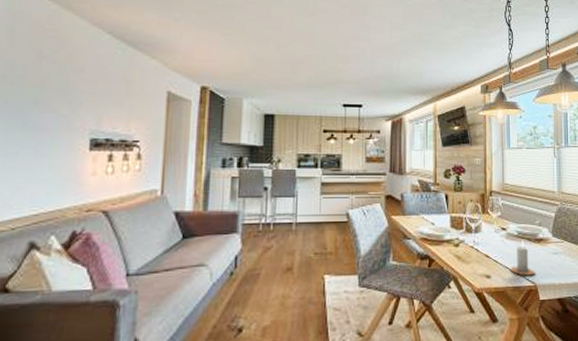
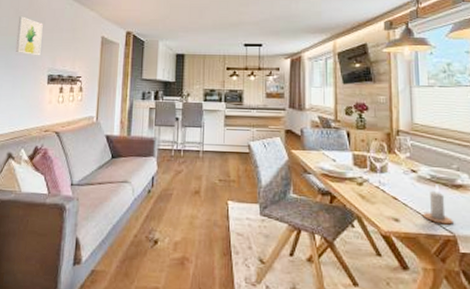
wall art: none [38,60,81,114] -> present [15,15,43,56]

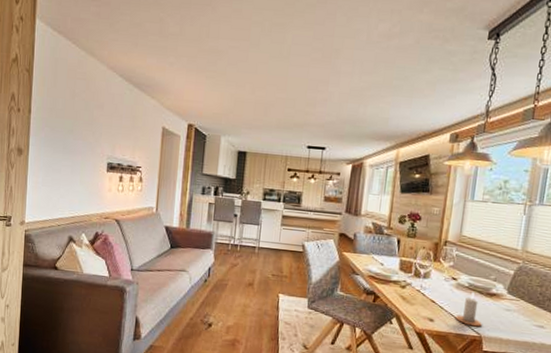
wall art: present [15,15,43,56] -> none [73,97,101,143]

